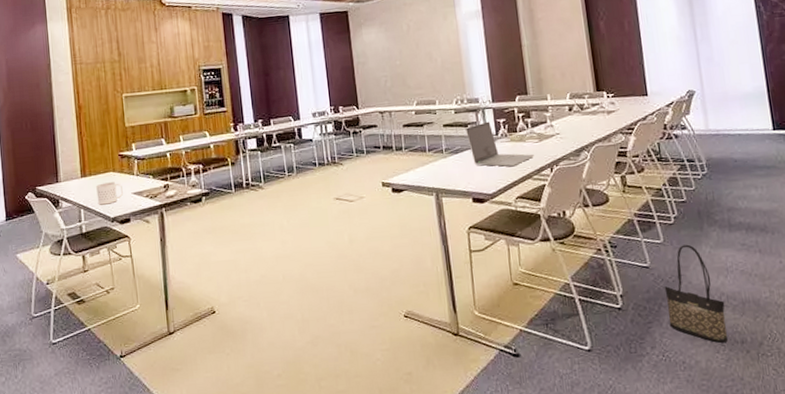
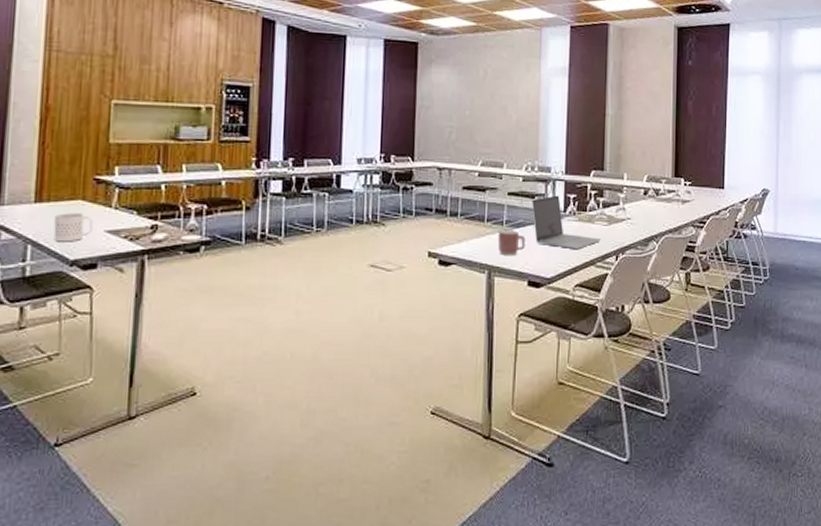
mug: none [439,156,466,178] -> present [497,230,526,255]
tote bag: present [664,244,728,343] -> none [710,353,766,460]

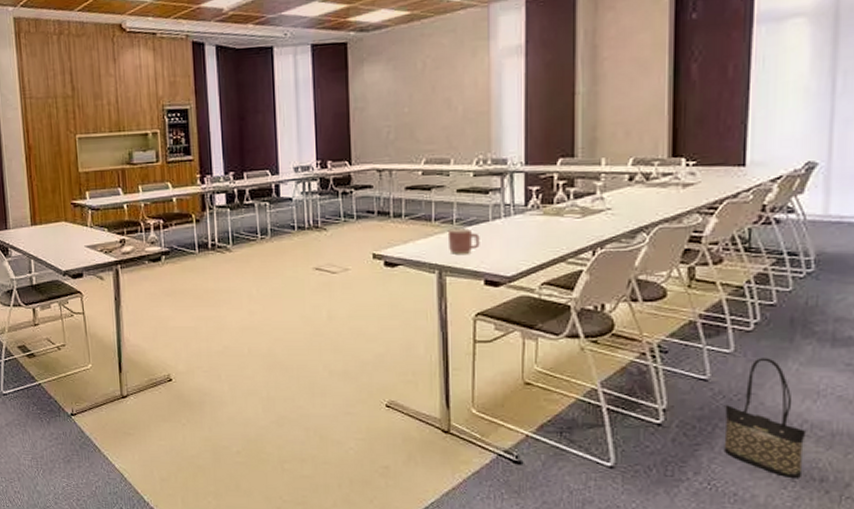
mug: present [53,213,93,242] -> none [47,233,75,257]
laptop: present [532,195,601,250] -> none [486,188,572,246]
tote bag: none [710,353,766,460] -> present [723,358,807,478]

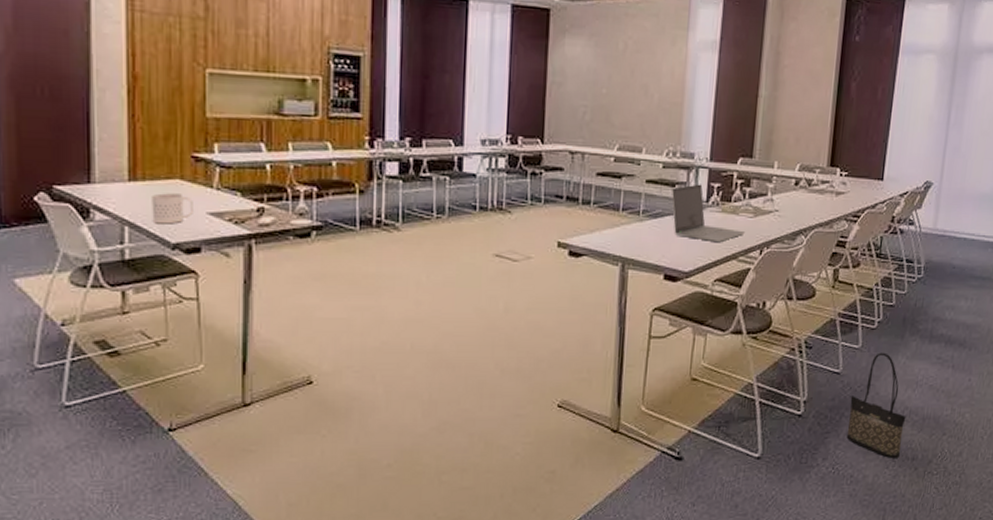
mug: none [47,233,75,257] -> present [152,193,193,224]
mug: present [447,228,480,254] -> none [632,220,663,247]
laptop: none [486,188,572,246] -> present [671,184,745,243]

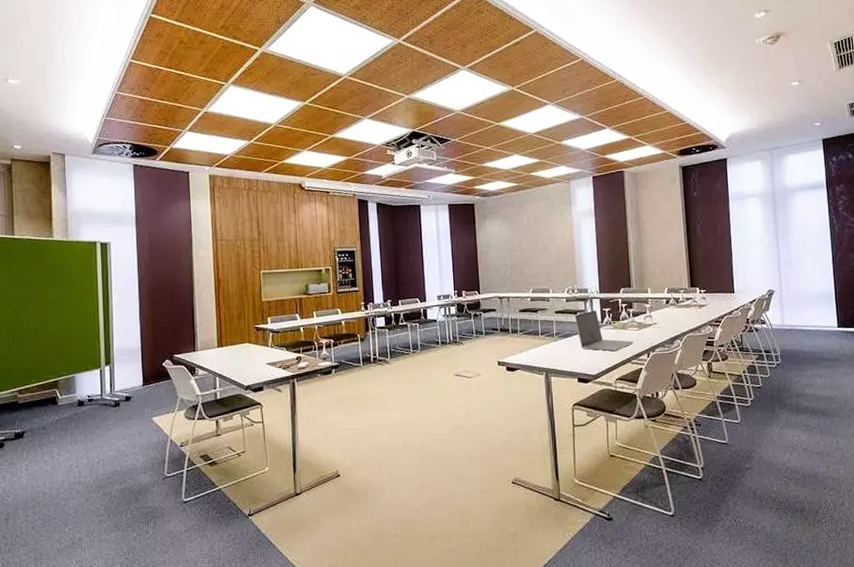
mug: present [152,193,193,224] -> none [232,352,257,374]
tote bag: present [846,352,906,458] -> none [739,424,790,511]

